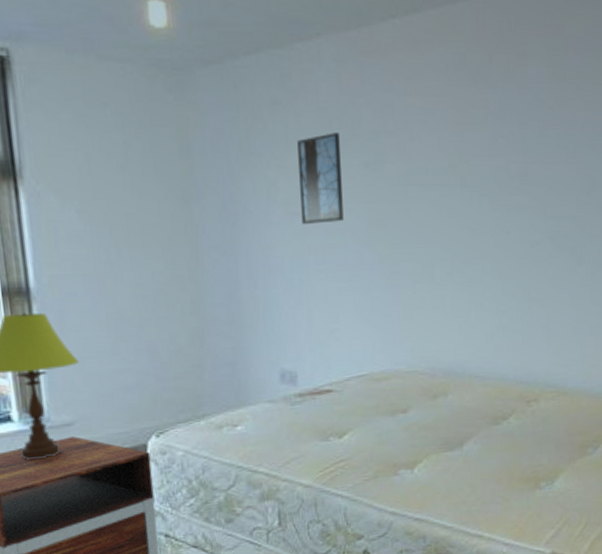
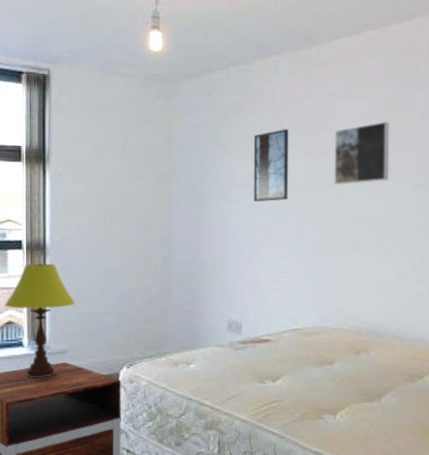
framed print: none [395,123,461,201] -> present [334,121,389,185]

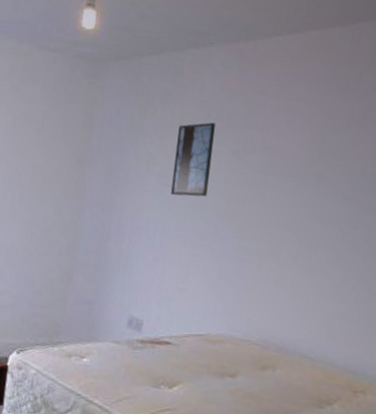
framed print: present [334,121,389,185] -> none [257,126,323,189]

